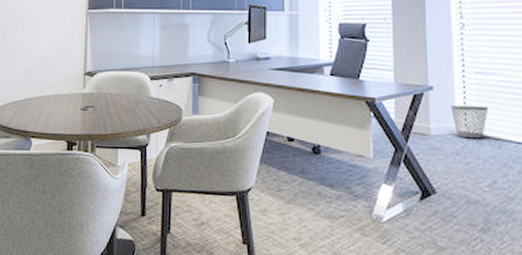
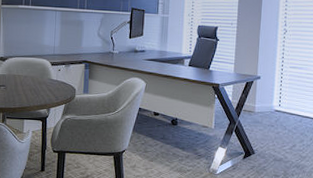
wastebasket: present [451,106,489,138] -> none [271,91,297,115]

